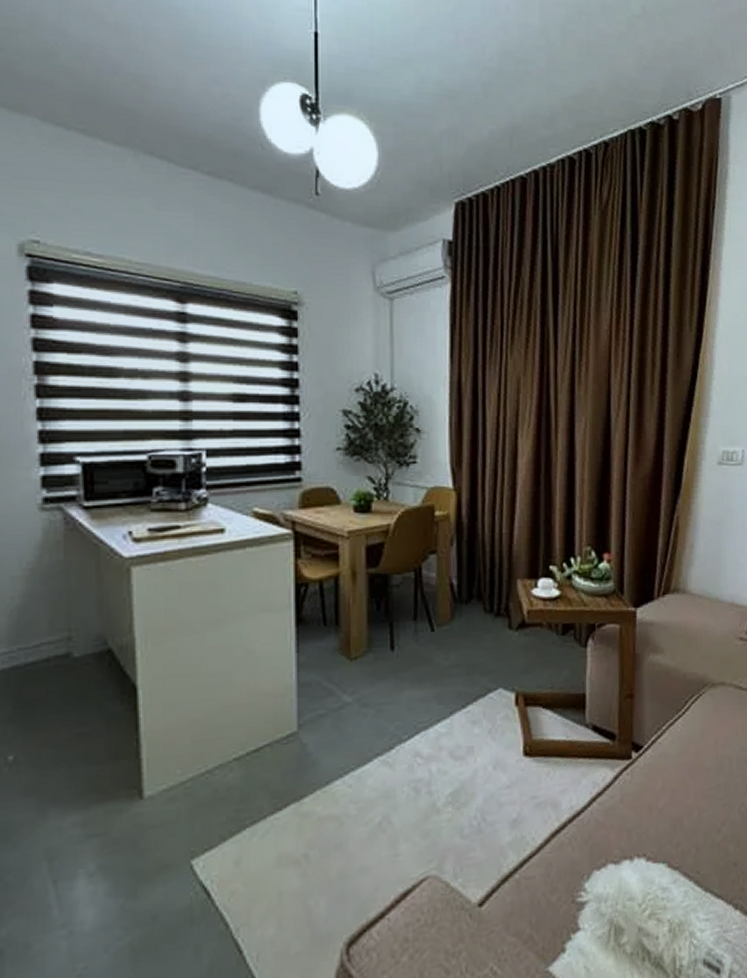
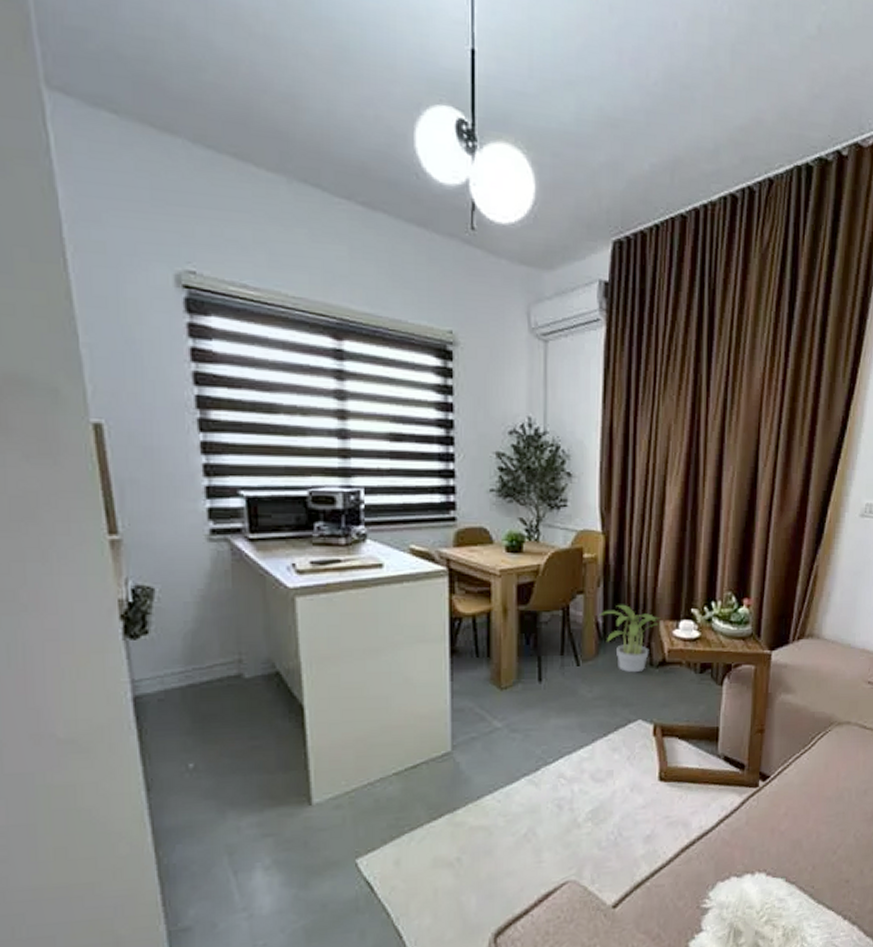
potted plant: none [452,563,518,637] -> present [598,604,661,673]

